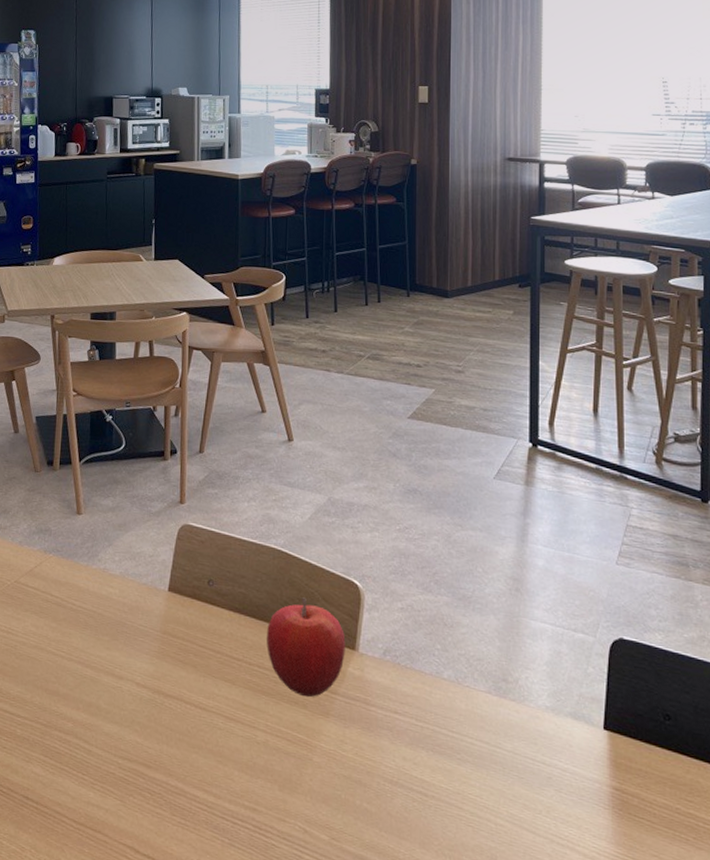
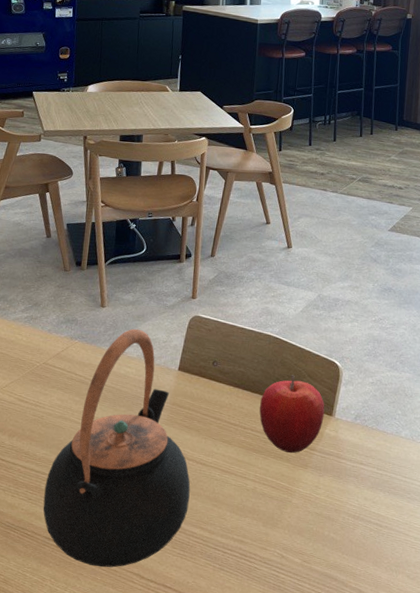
teapot: none [19,540,189,838] -> present [43,328,191,568]

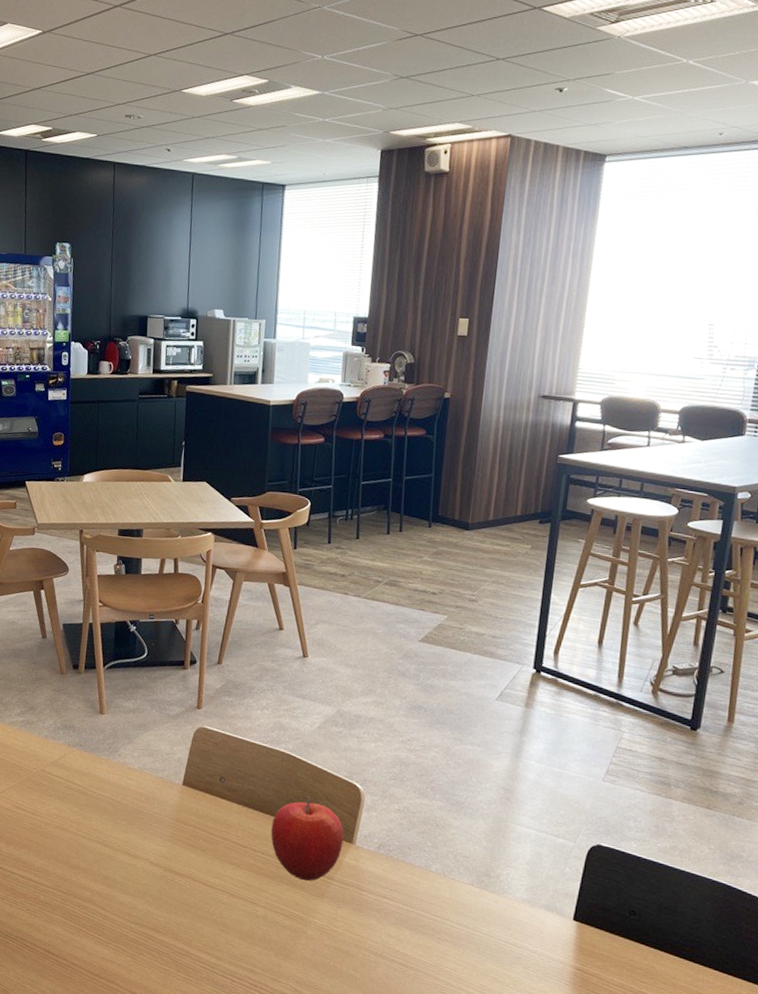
teapot: present [43,328,191,568] -> none [42,738,196,987]

